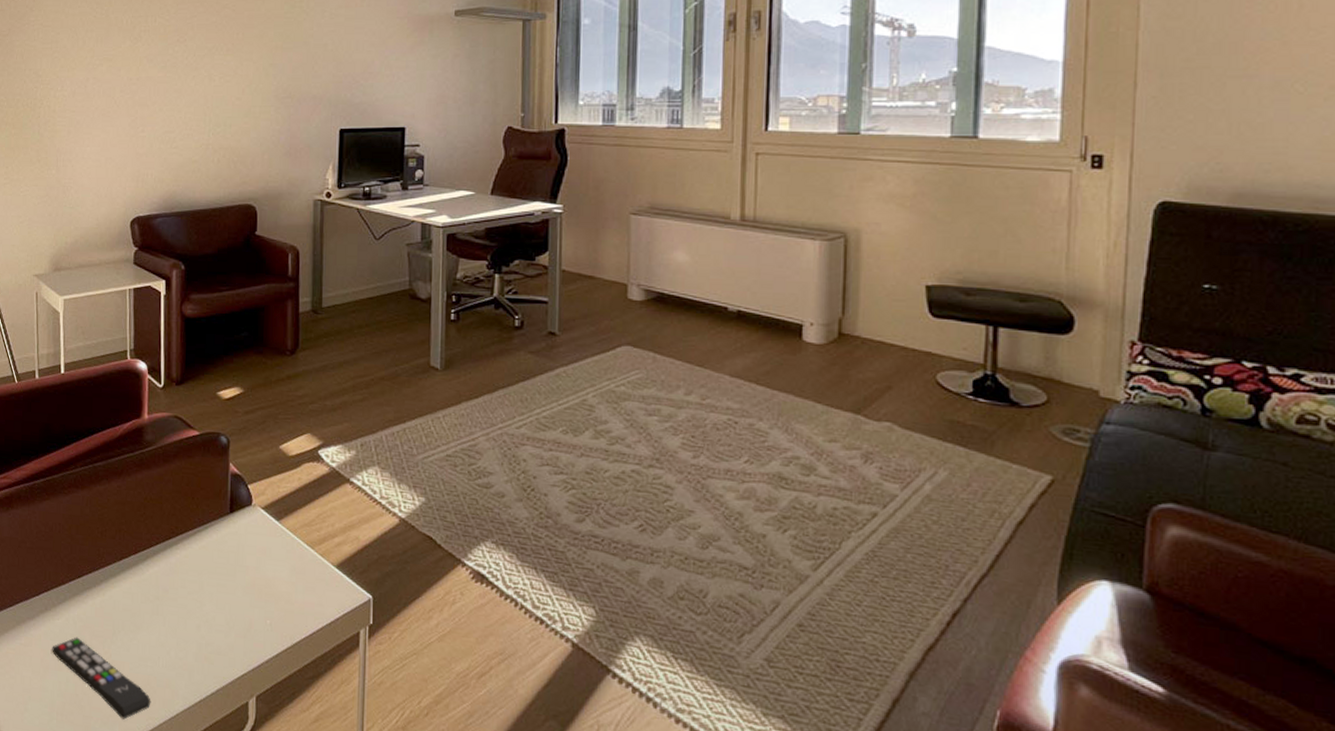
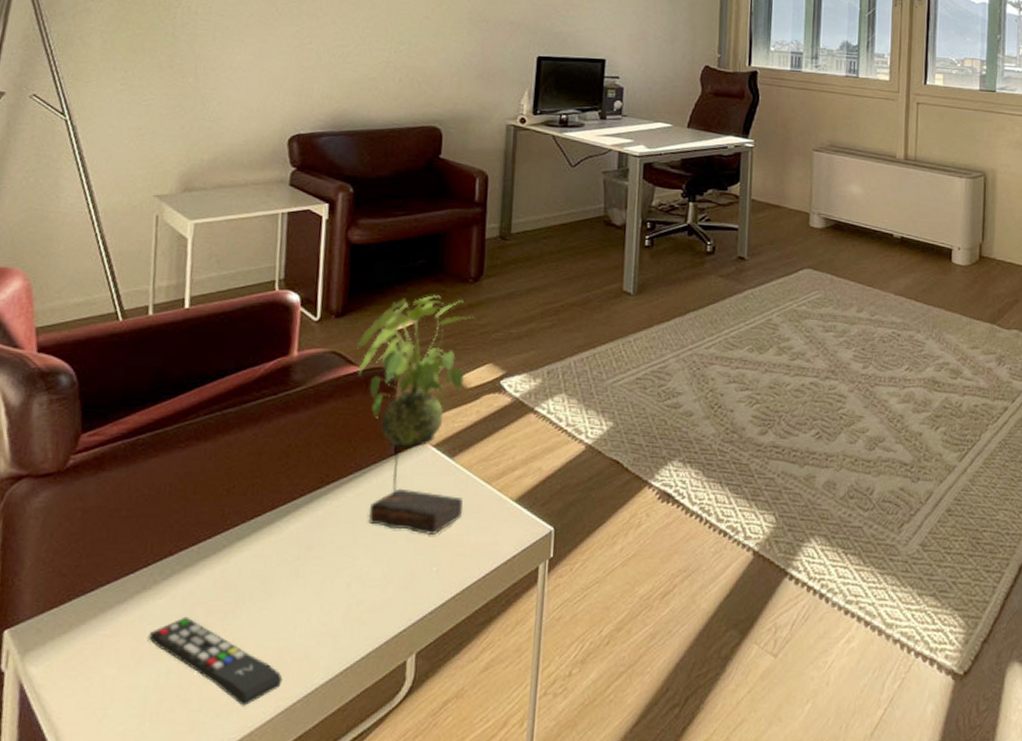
plant: none [194,366,295,590] -> present [357,295,477,534]

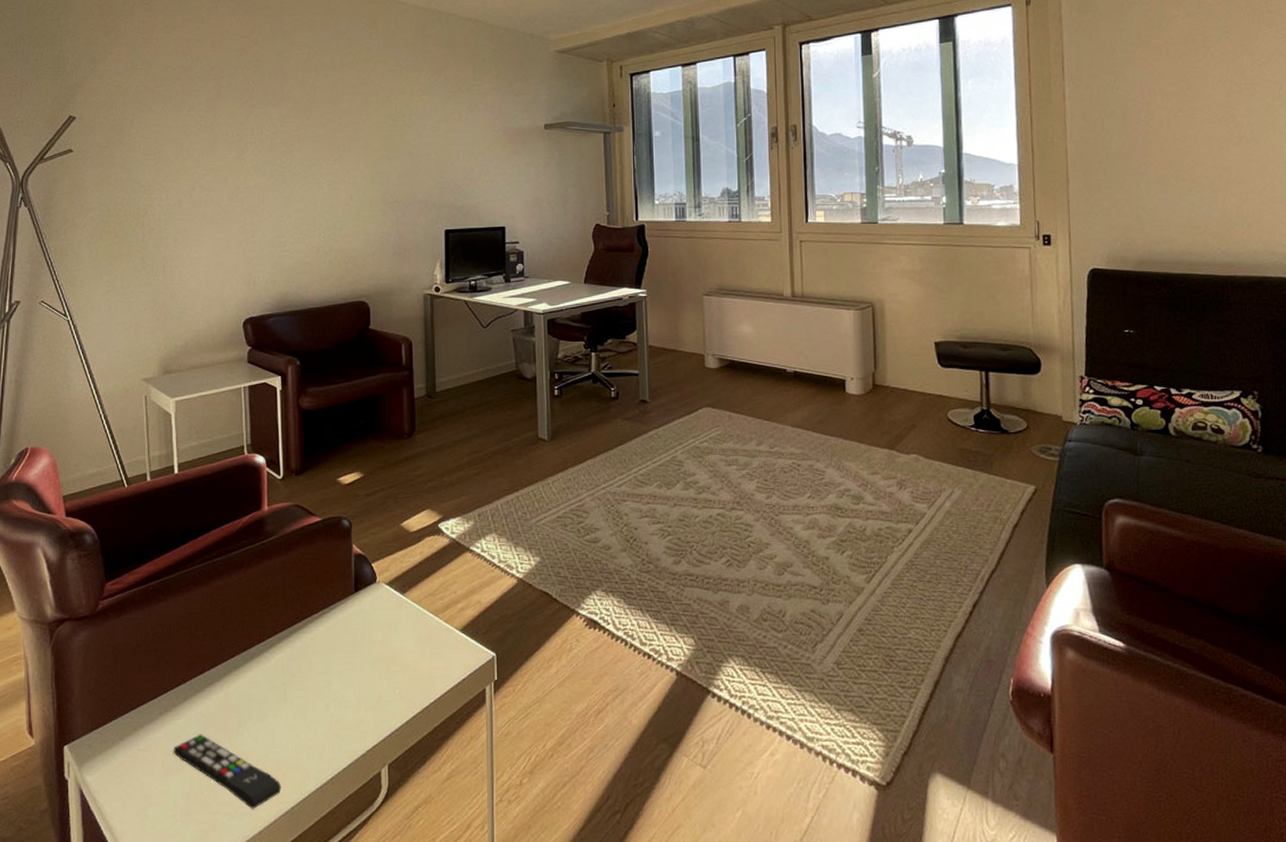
plant: present [357,295,477,534] -> none [315,451,417,661]

